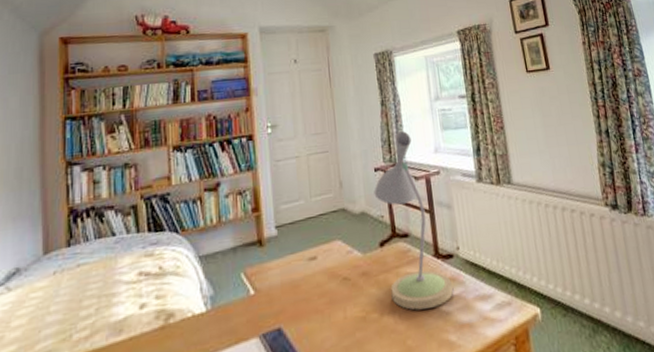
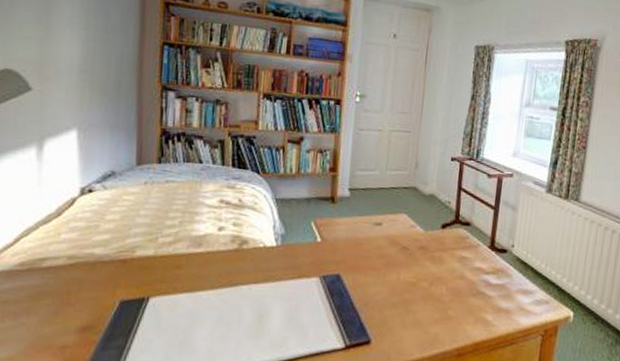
desk lamp: present [374,130,453,310] -> none [442,127,500,290]

